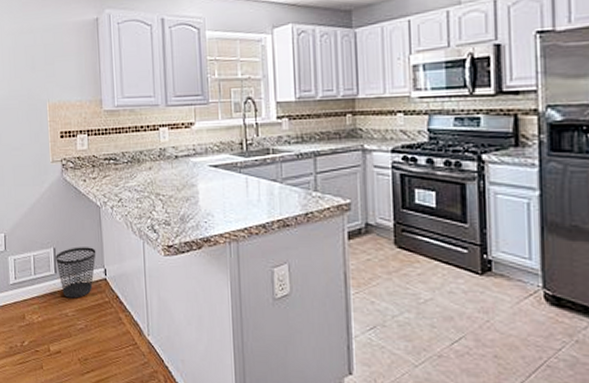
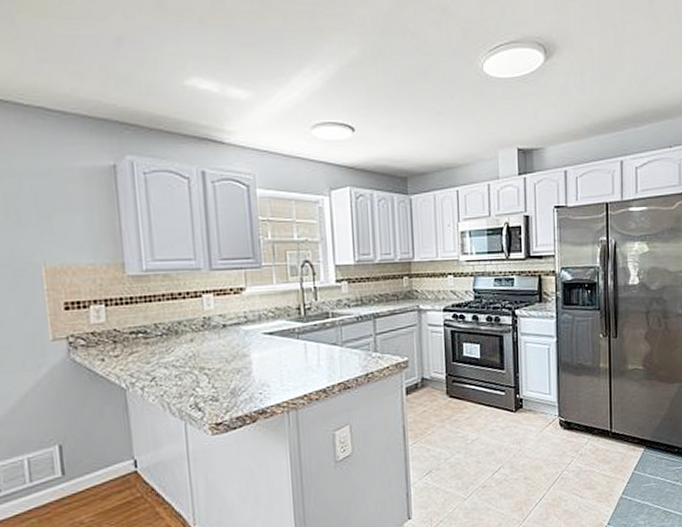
wastebasket: present [56,247,96,299] -> none [63,437,122,502]

